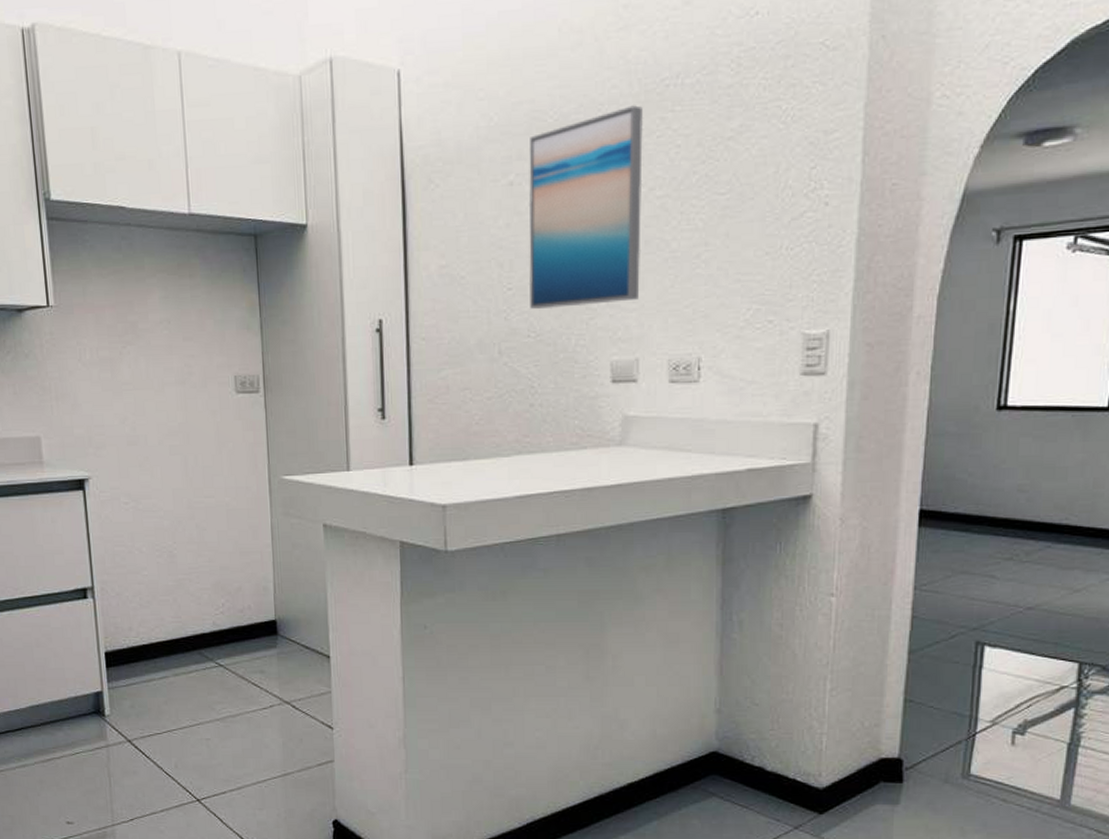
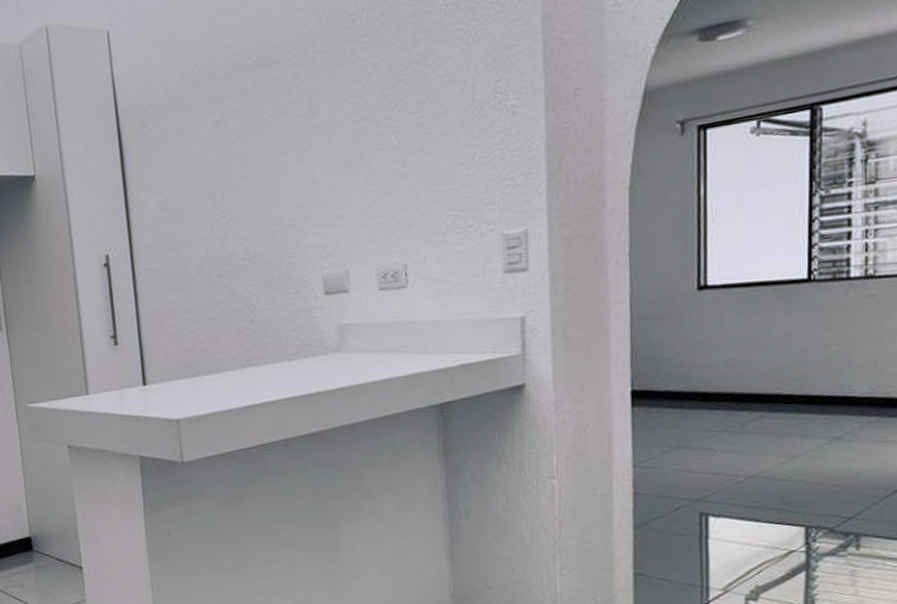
wall art: present [528,105,644,309] -> none [231,40,344,234]

